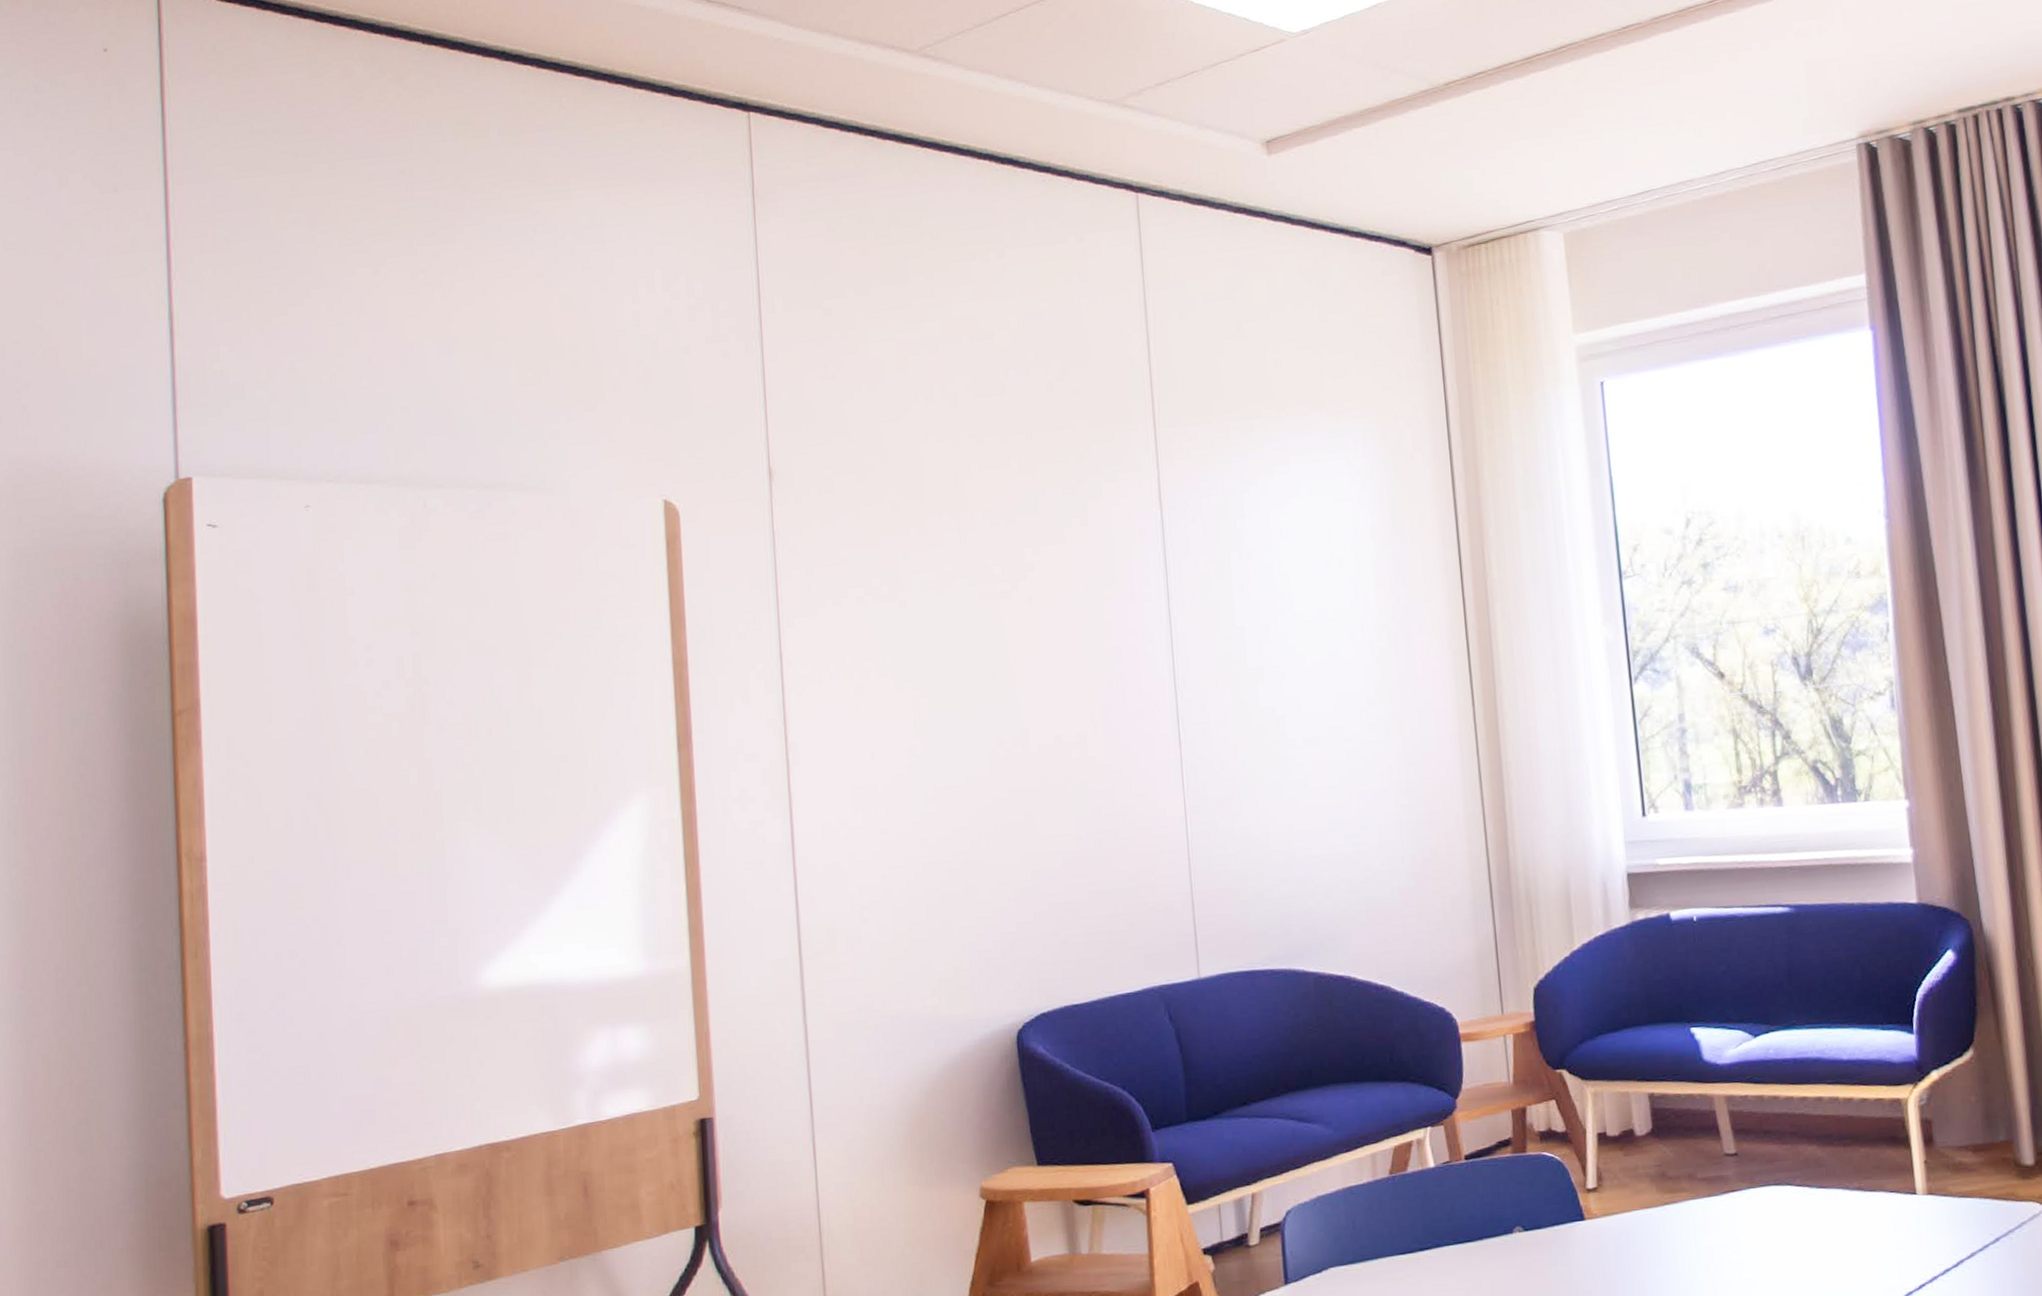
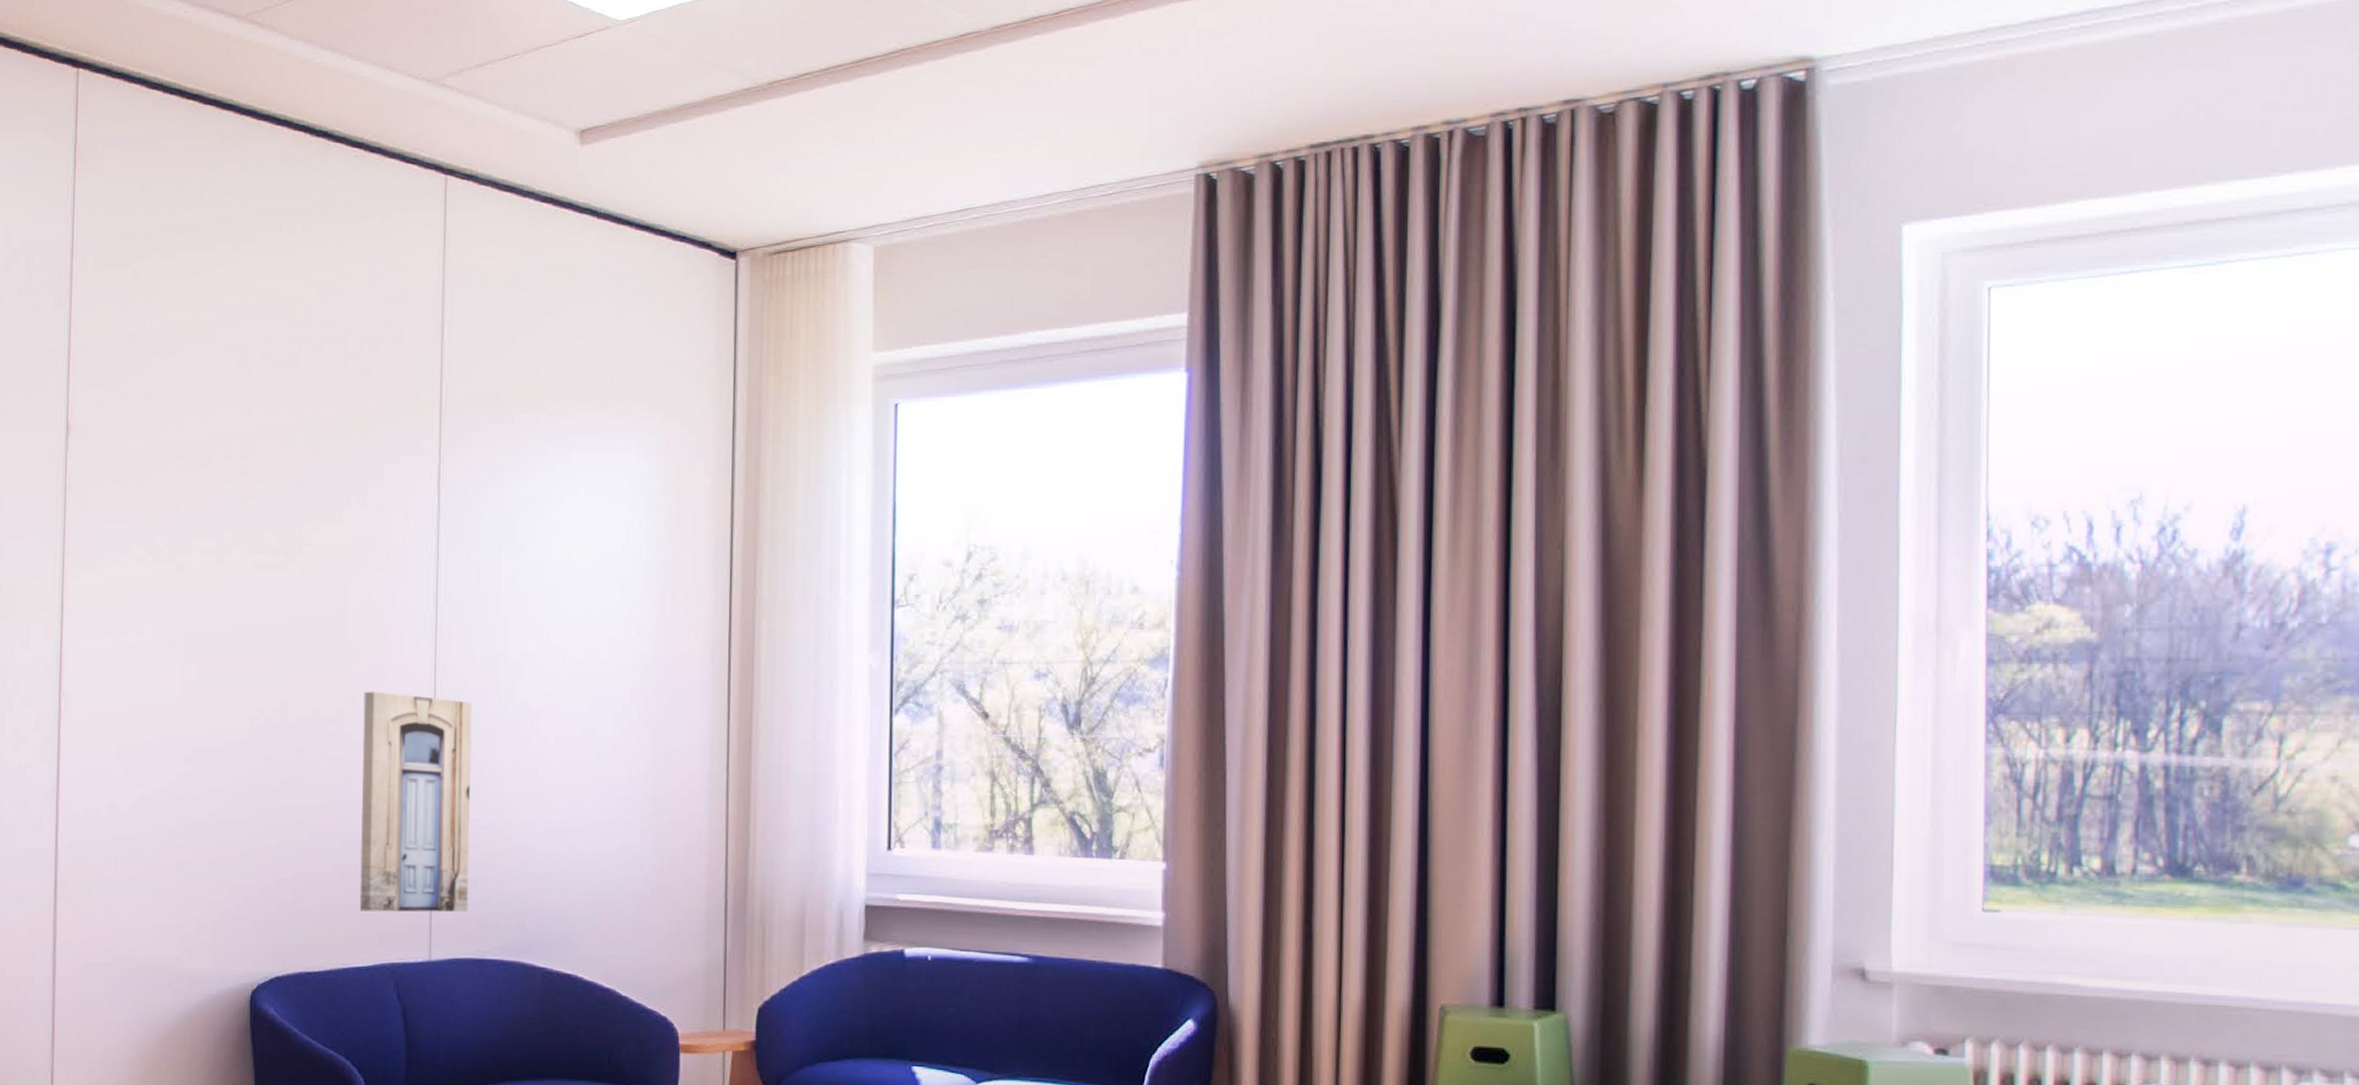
wall art: none [1105,711,1233,936] -> present [359,691,472,912]

